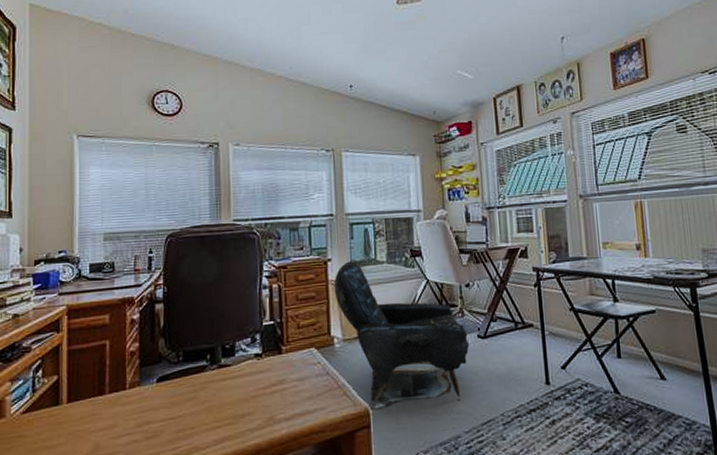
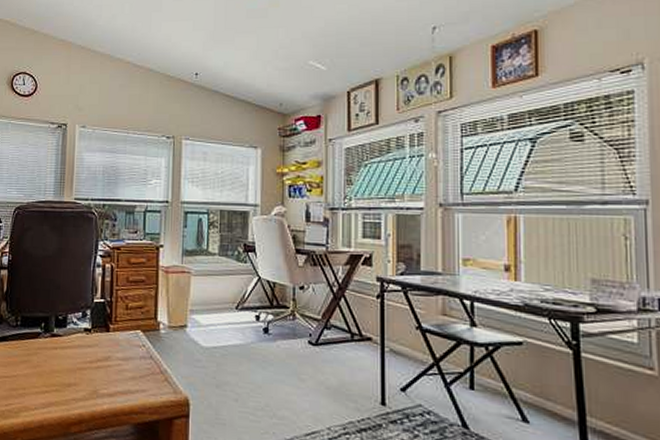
armchair: present [334,261,470,410] -> none [164,249,299,406]

